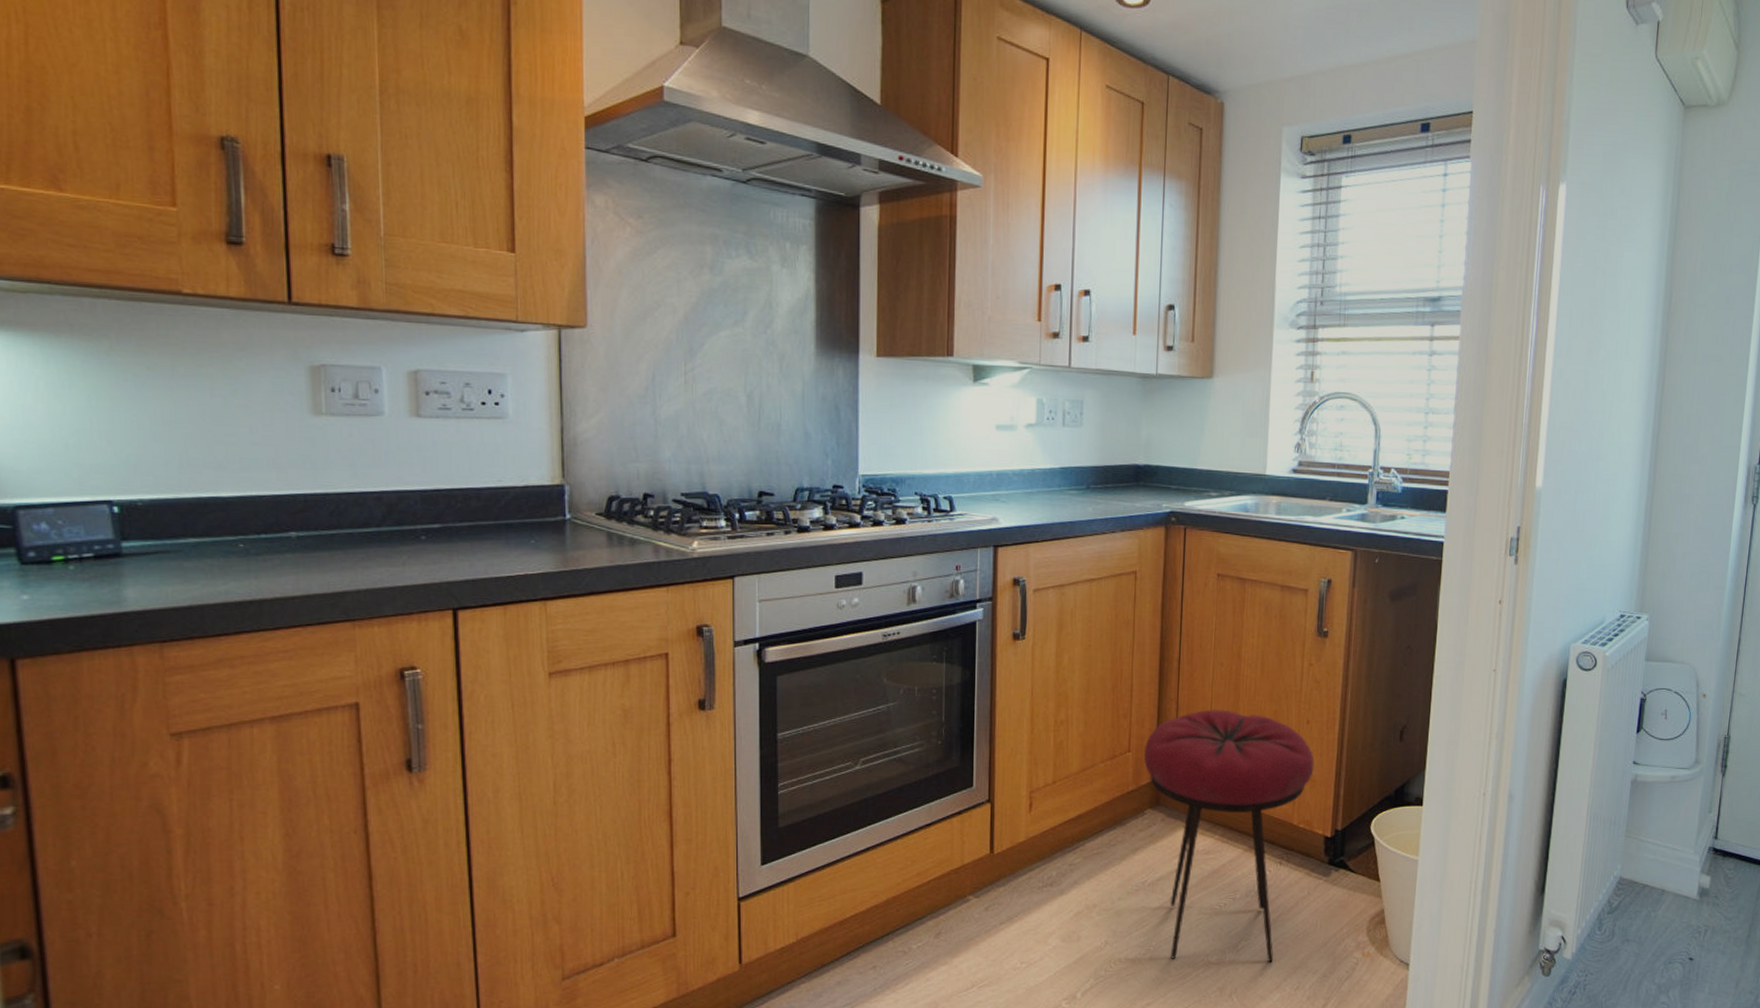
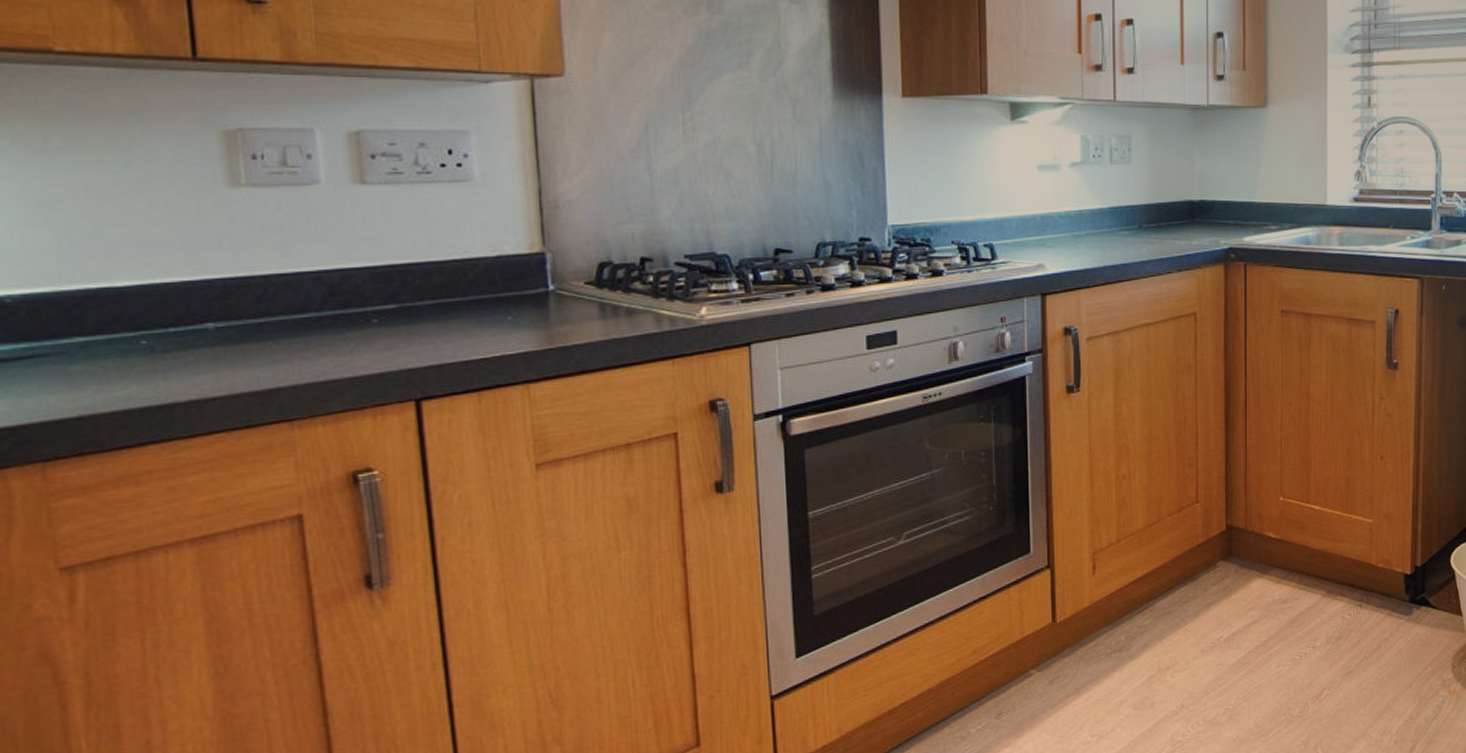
stool: present [1143,709,1314,962] -> none [1212,451,1390,716]

